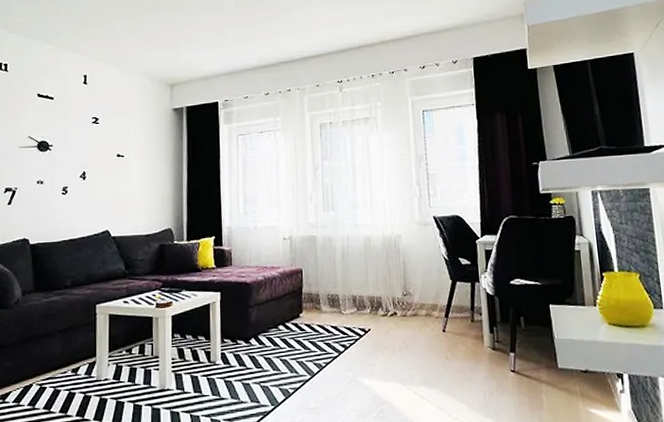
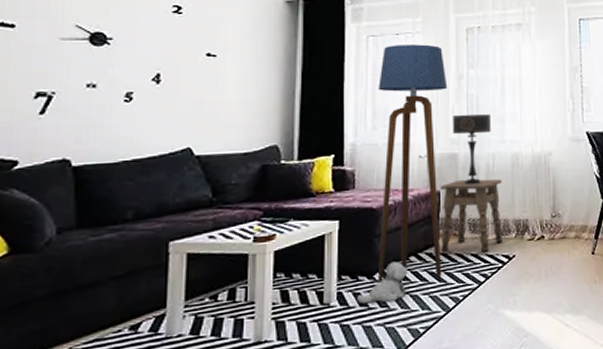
plush toy: none [237,329,277,364] -> present [357,261,408,304]
floor lamp: none [248,140,306,347] -> present [377,44,448,283]
side table: none [302,259,359,326] -> present [440,179,502,254]
table lamp: none [310,201,345,264] -> present [452,114,491,185]

